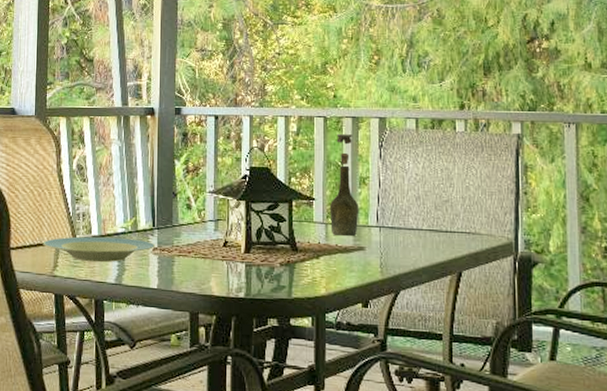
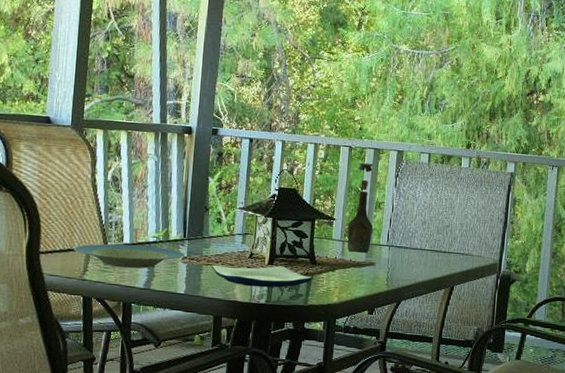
plate: none [183,254,295,279] -> present [211,264,313,288]

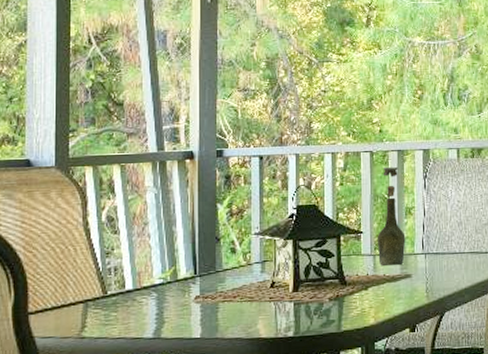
plate: present [73,244,186,269] -> none [67,289,198,319]
plate: present [211,264,313,288] -> none [228,291,344,320]

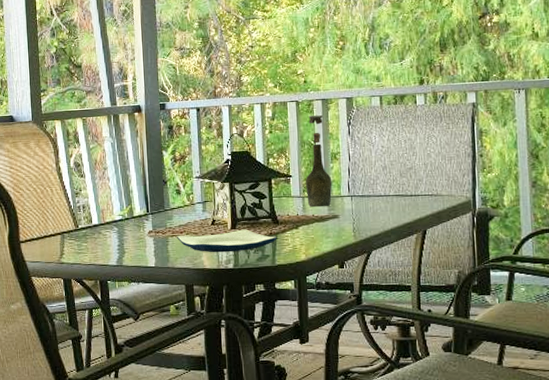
plate: none [228,291,344,320] -> present [176,229,277,253]

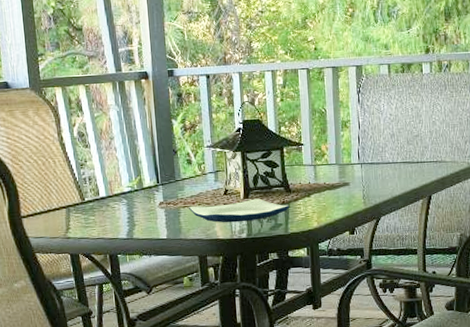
bottle: present [305,114,332,207] -> none [316,82,343,175]

